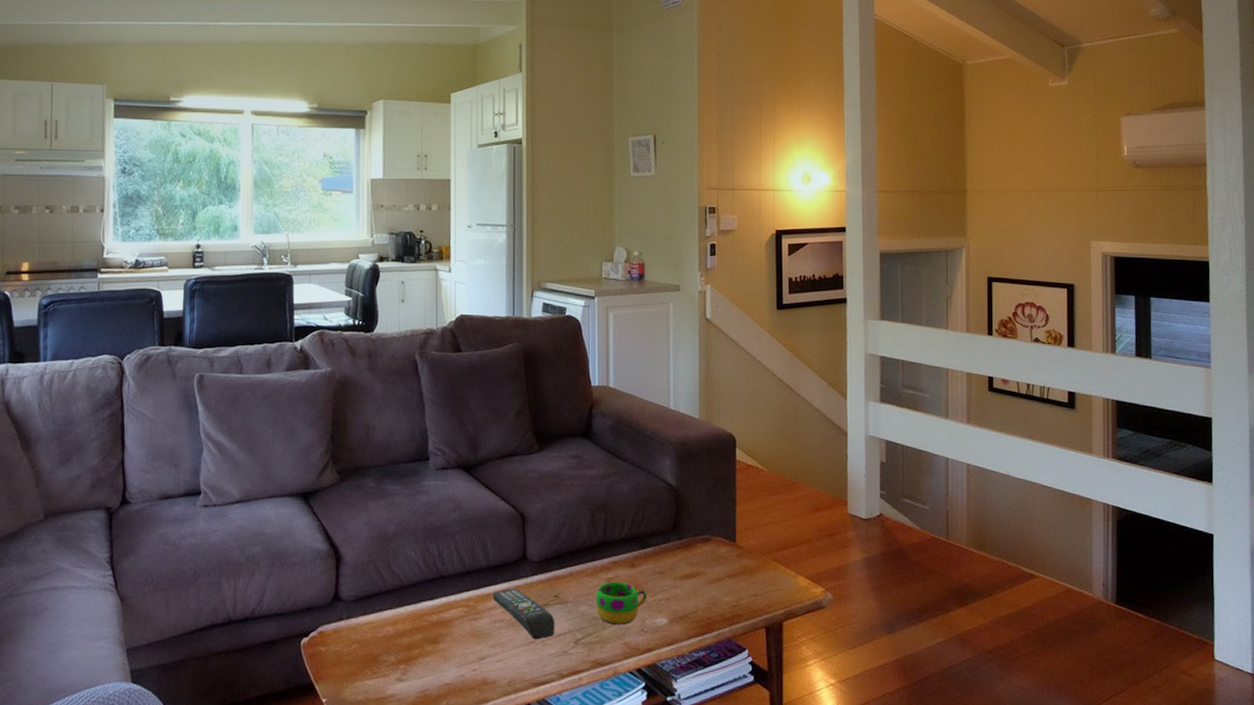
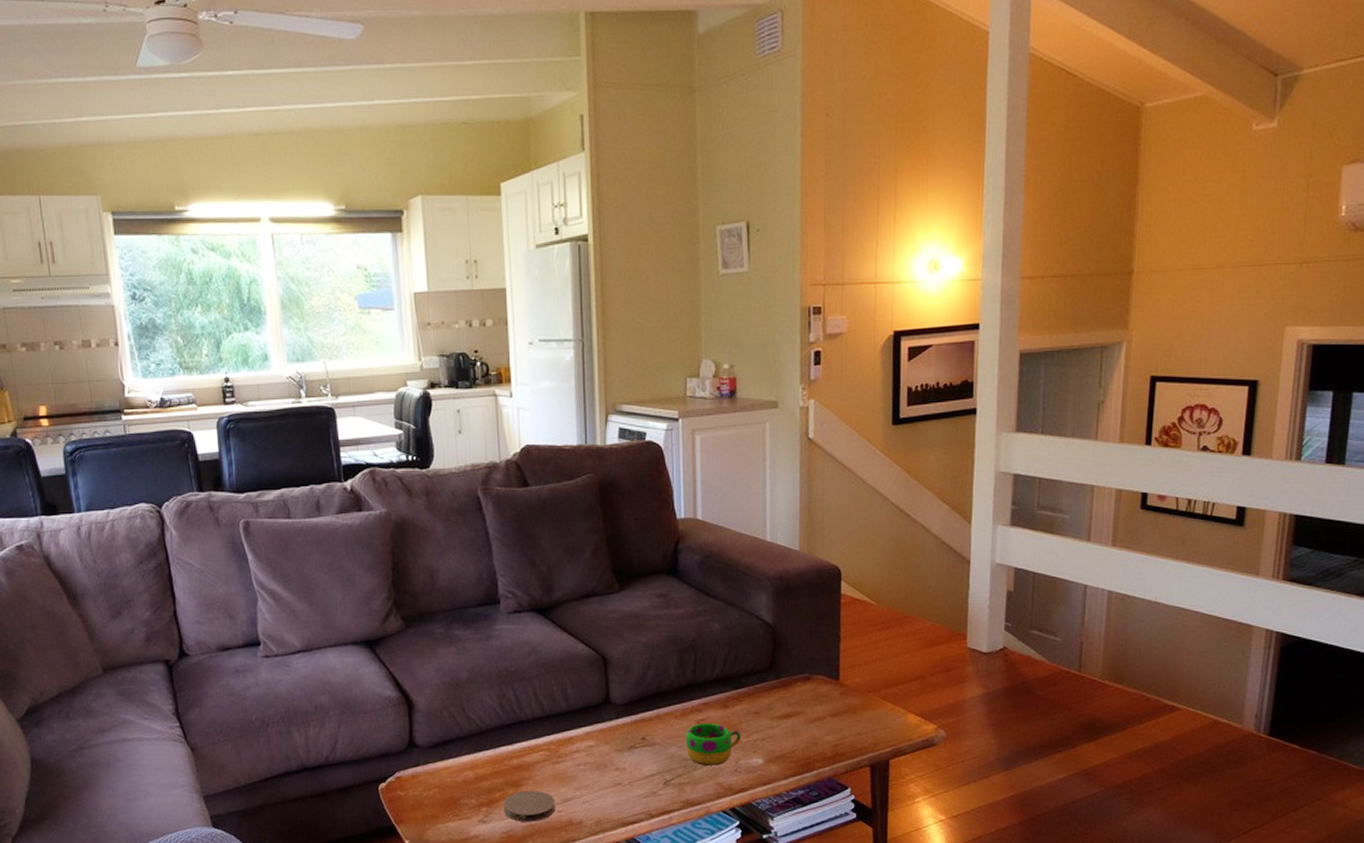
coaster: none [421,647,471,681] -> present [503,790,556,822]
remote control: present [492,588,555,640] -> none [575,731,643,782]

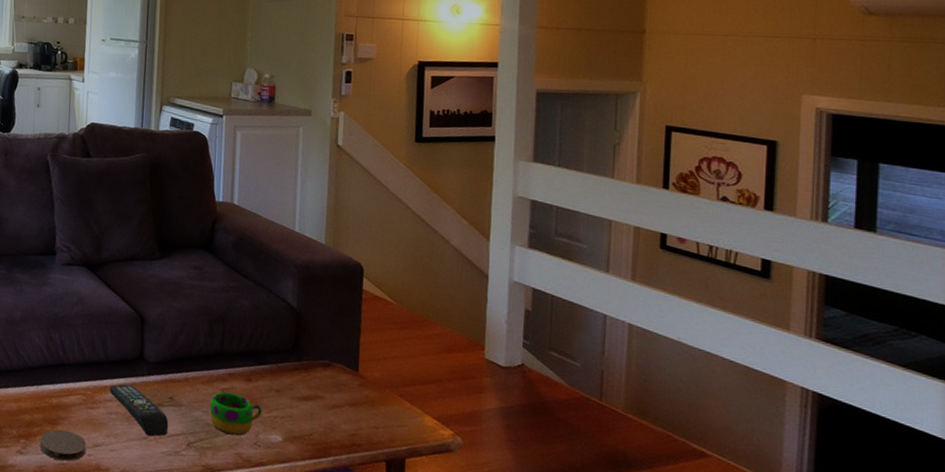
remote control: none [575,731,643,782] -> present [109,384,169,437]

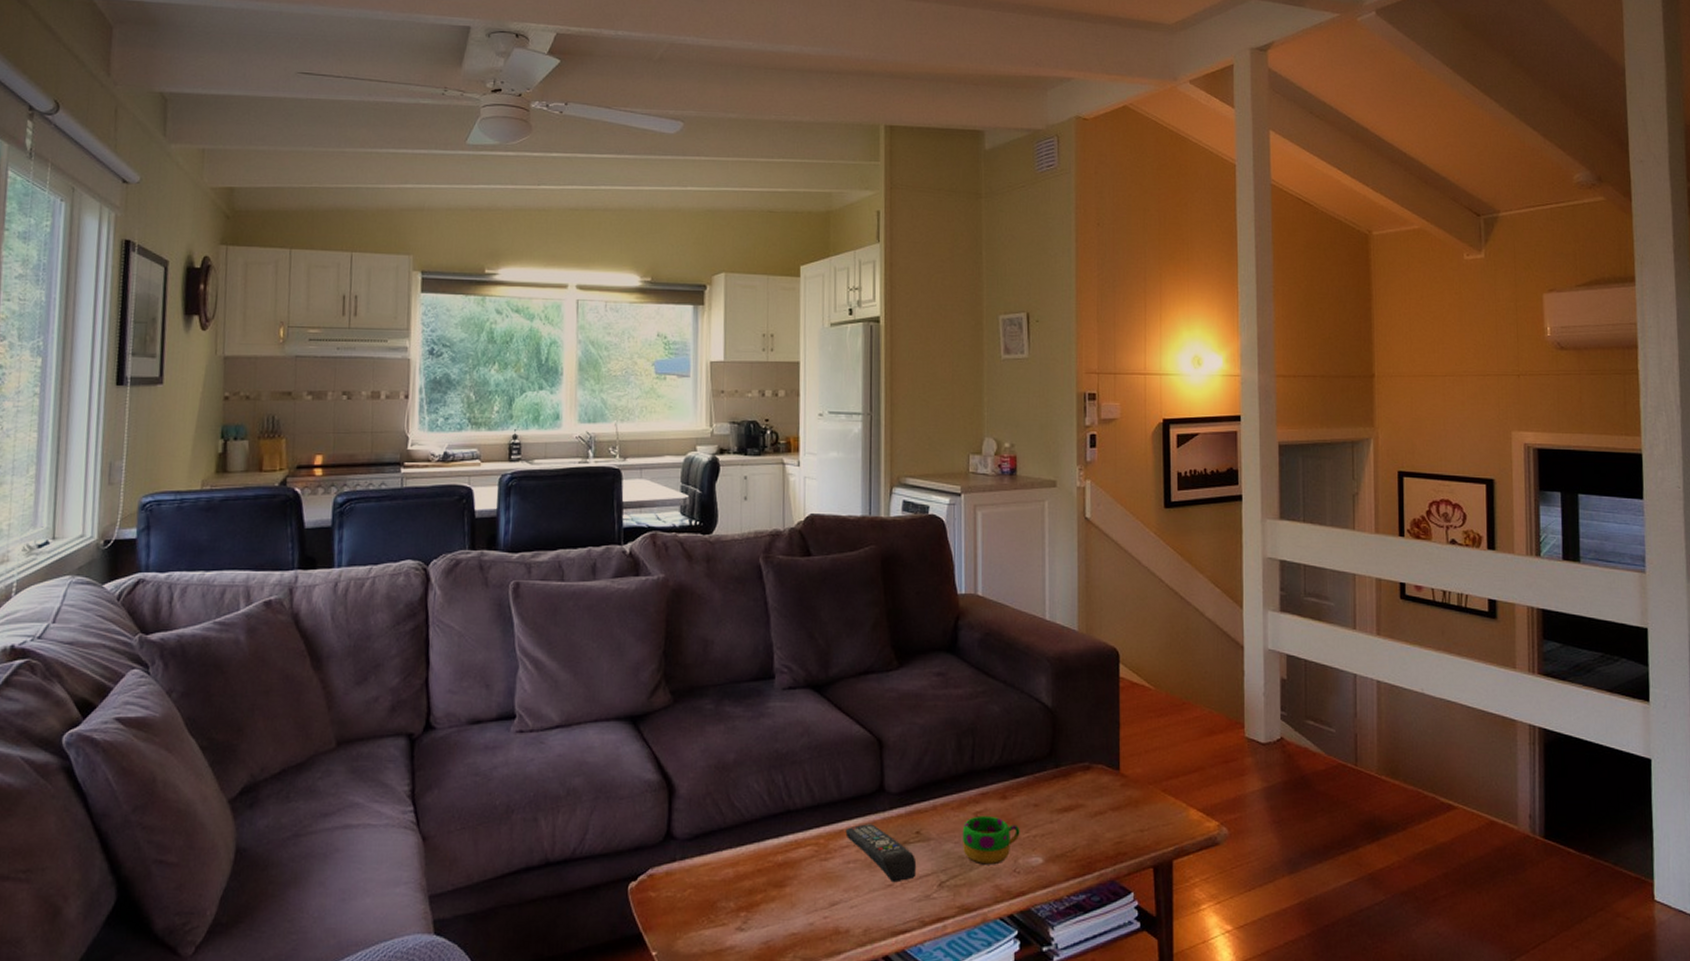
coaster: present [39,429,87,461] -> none [764,891,822,930]

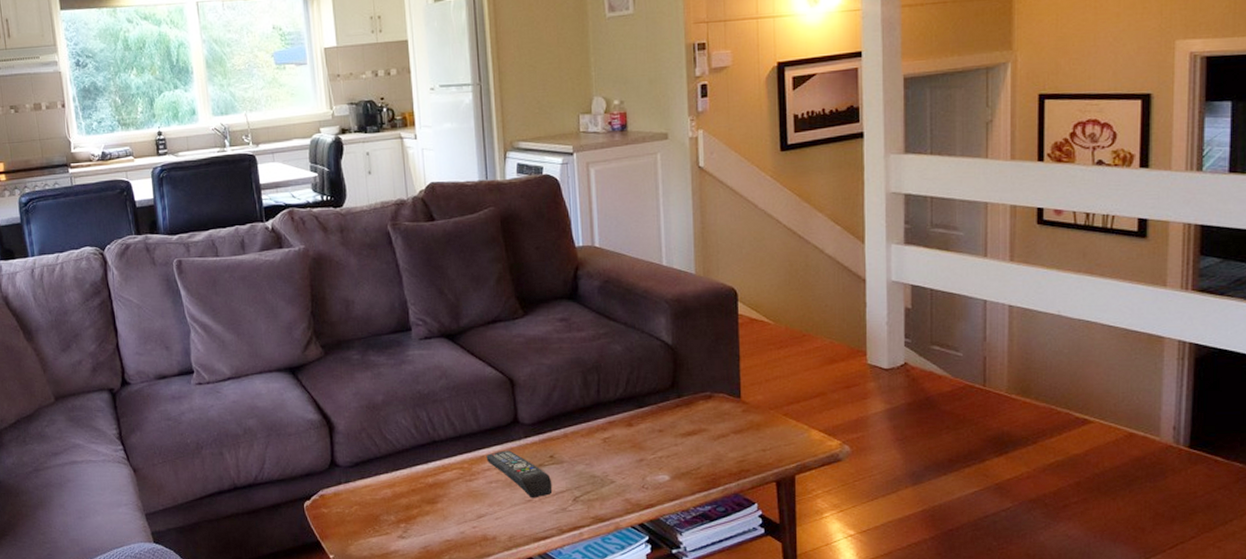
mug: present [962,815,1020,865] -> none [592,441,647,482]

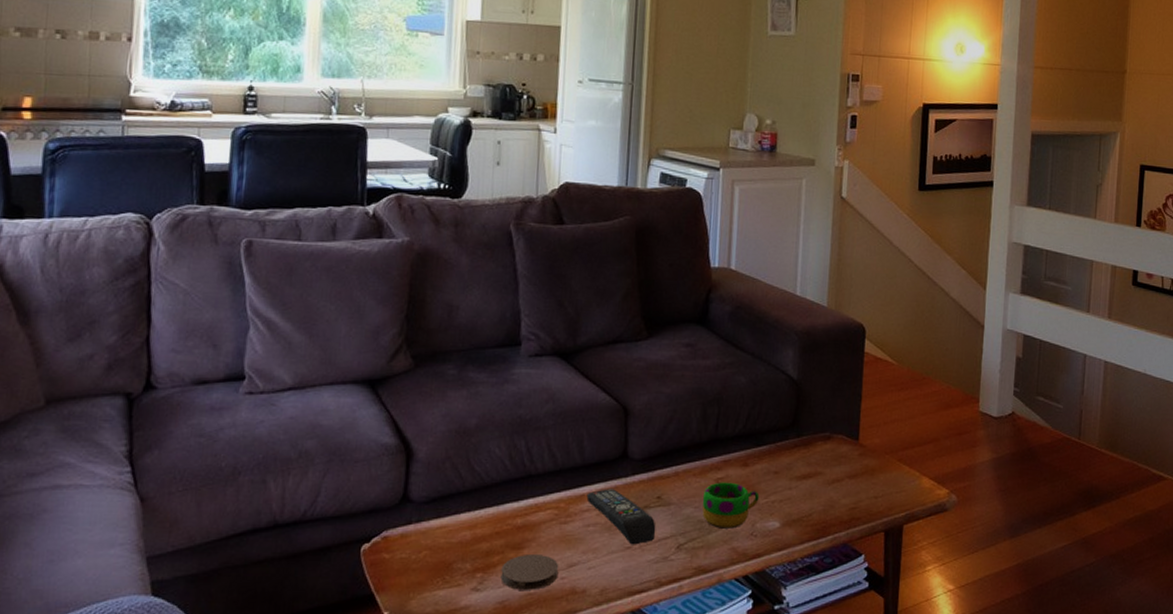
coaster: none [420,507,470,537] -> present [500,553,559,590]
mug: none [592,441,647,482] -> present [702,482,760,529]

